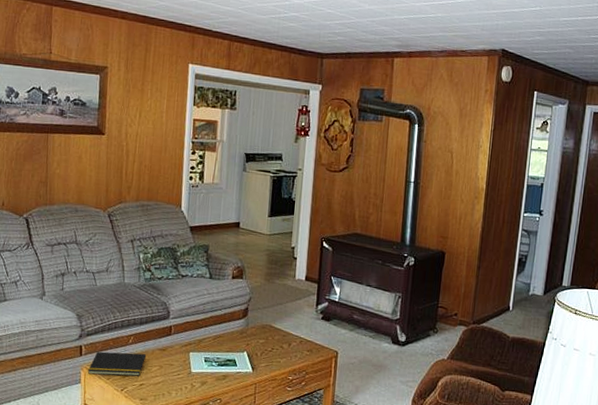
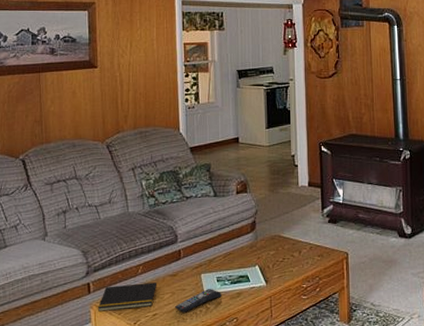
remote control: none [162,367,208,387] -> present [175,289,222,313]

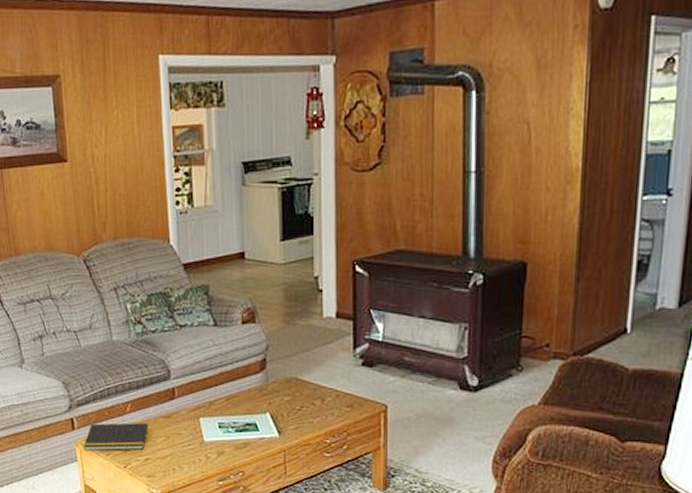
remote control: present [175,289,222,313] -> none [170,436,224,460]

